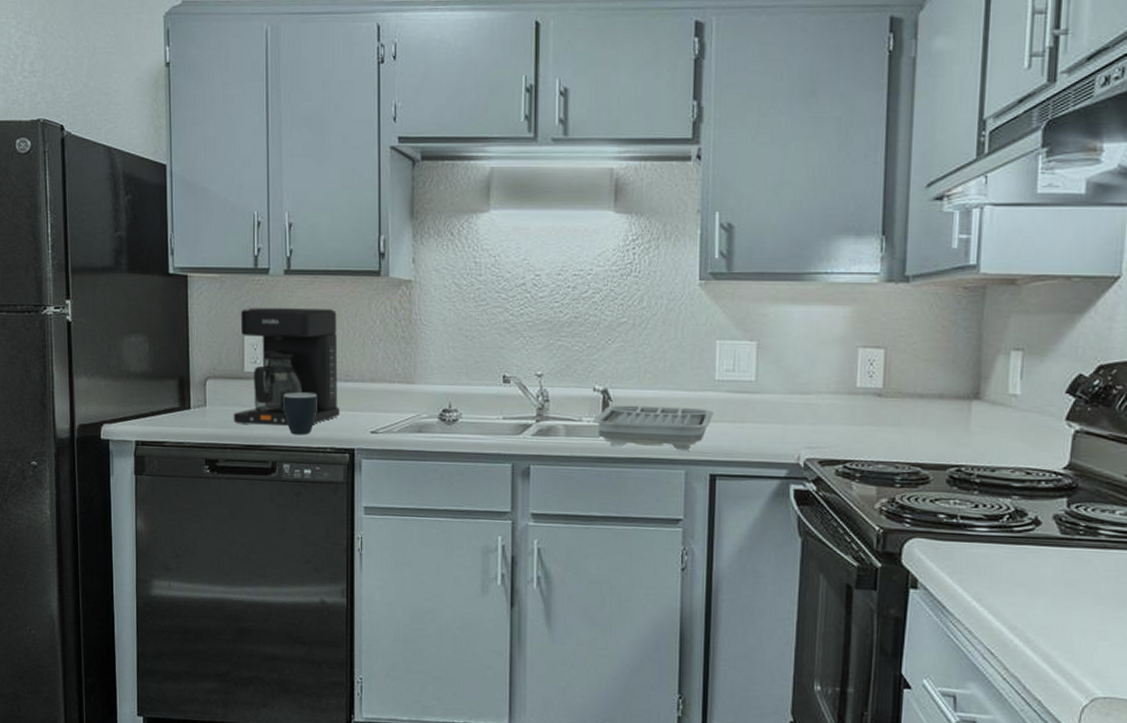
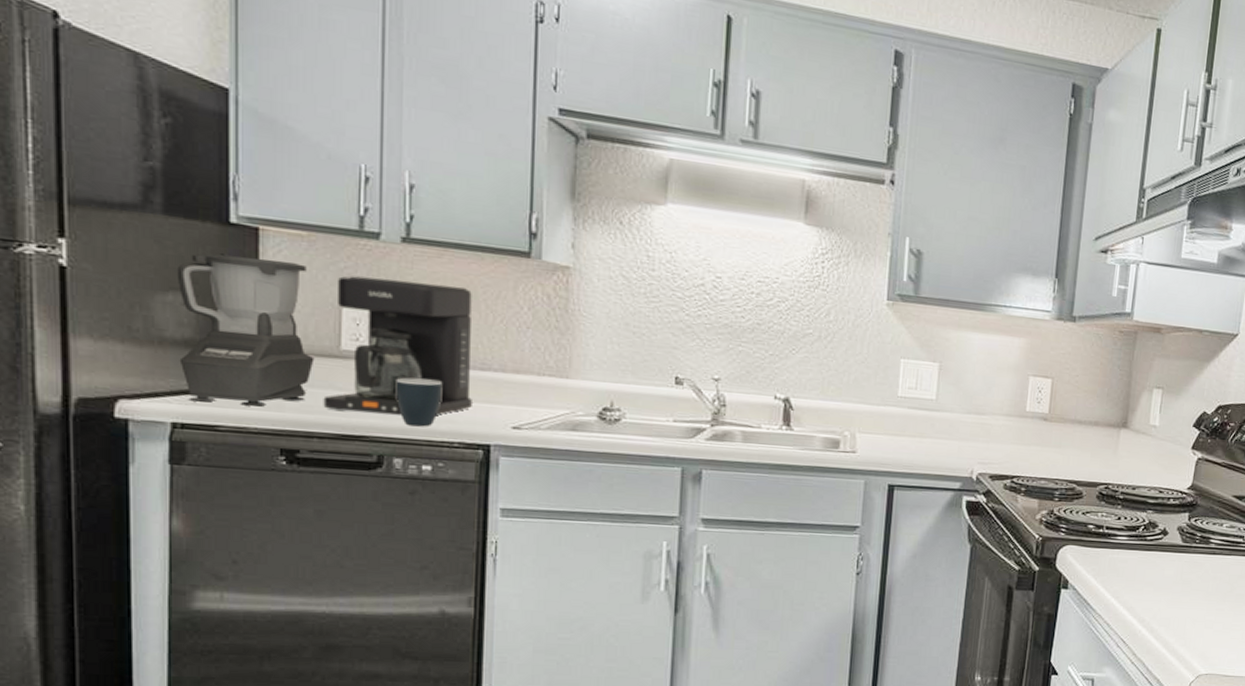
blender: none [136,300,227,424] -> present [176,253,315,407]
dish rack: present [593,405,714,450] -> none [772,414,895,461]

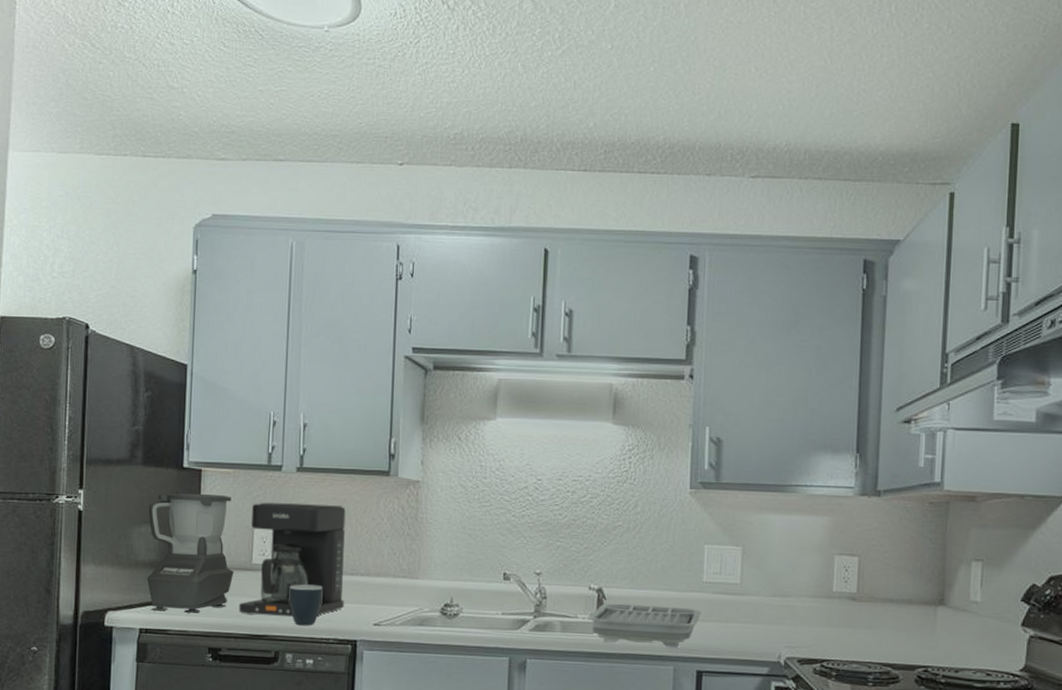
dish rack: none [772,414,895,461] -> present [588,603,701,647]

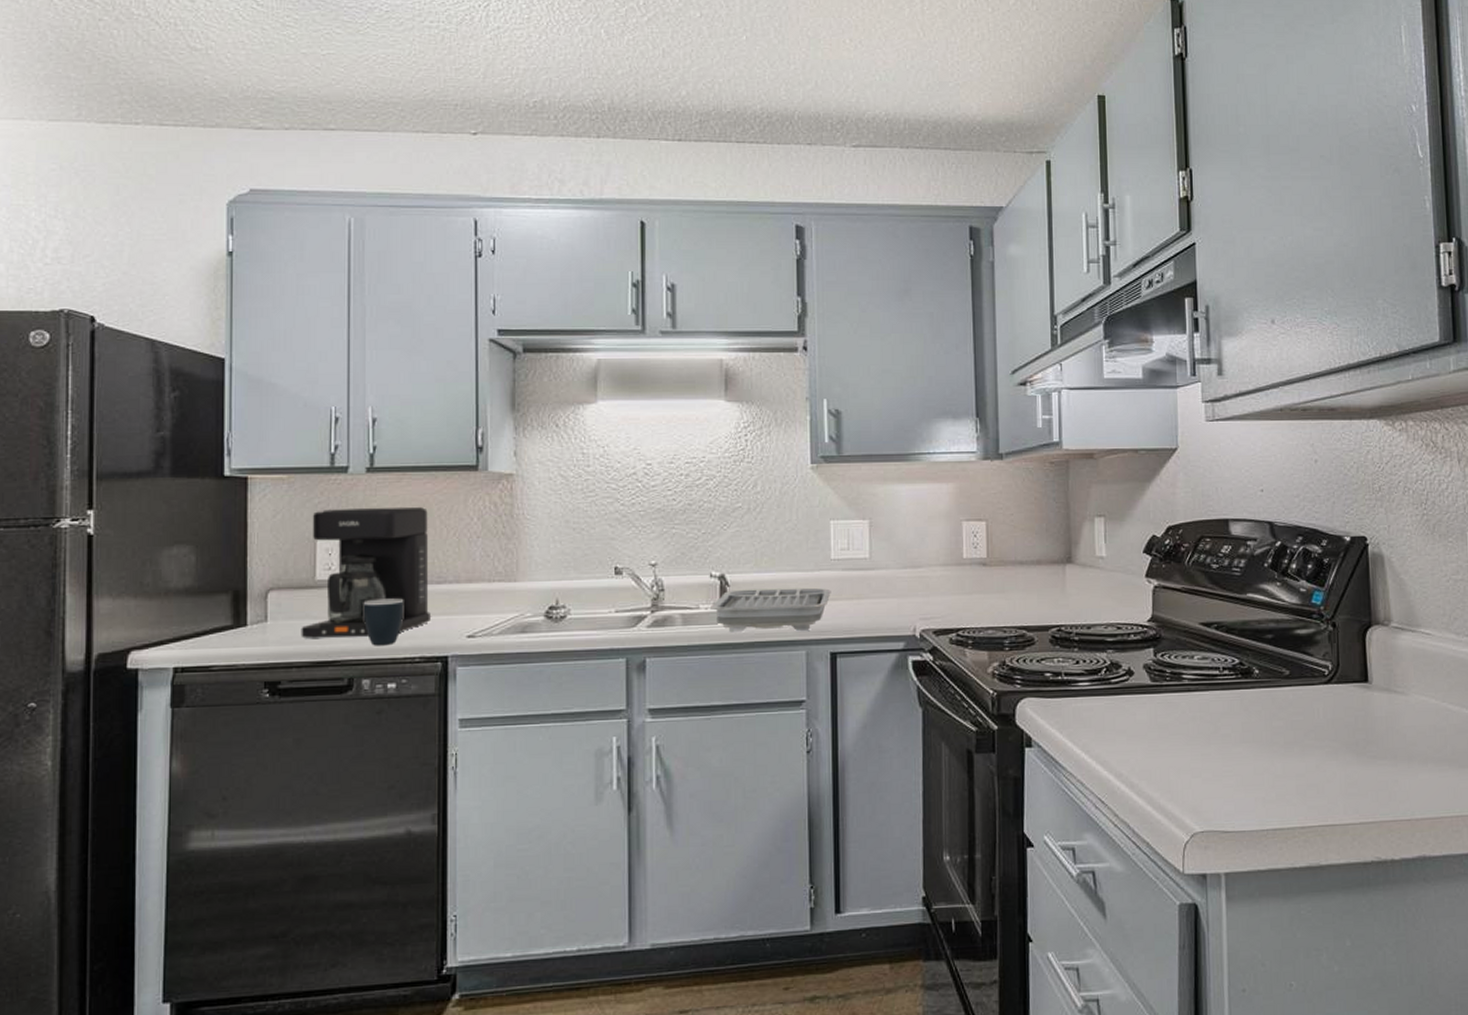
blender: present [146,492,234,613] -> none [180,504,293,645]

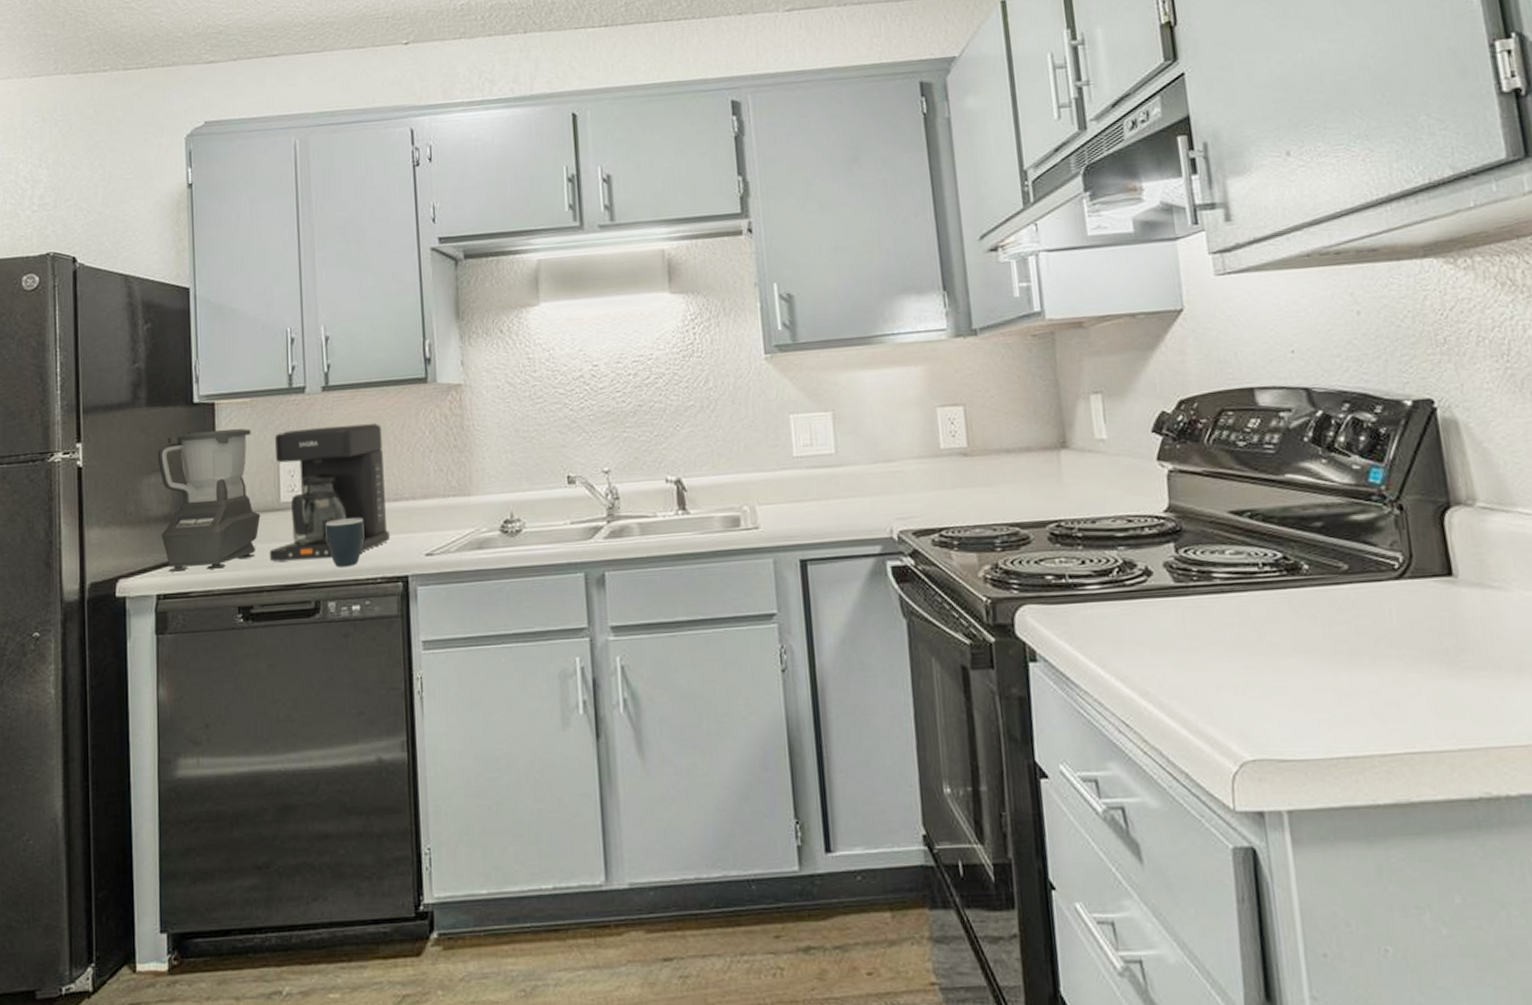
blender: none [180,504,293,645] -> present [157,428,261,572]
dish rack: present [711,587,831,633] -> none [668,489,796,542]

